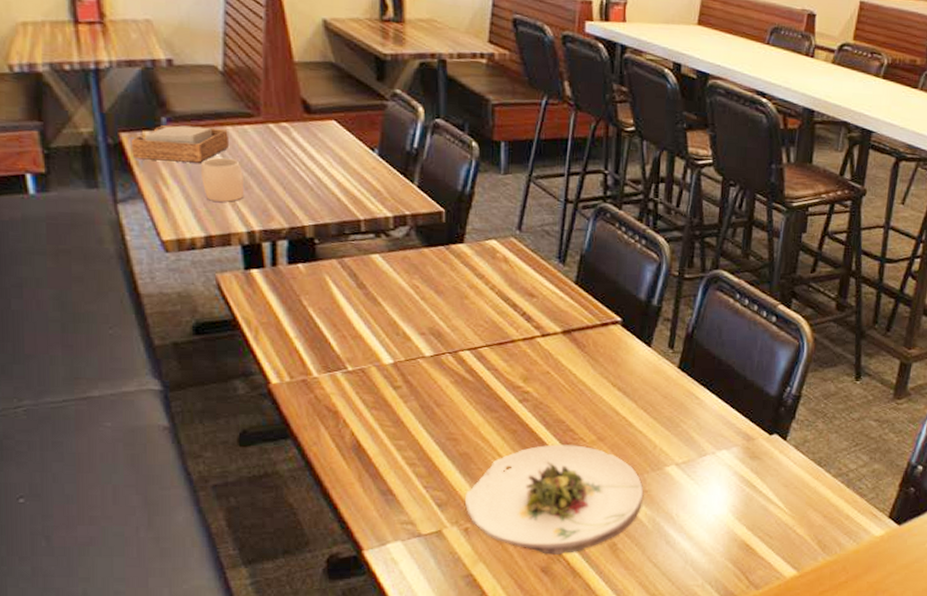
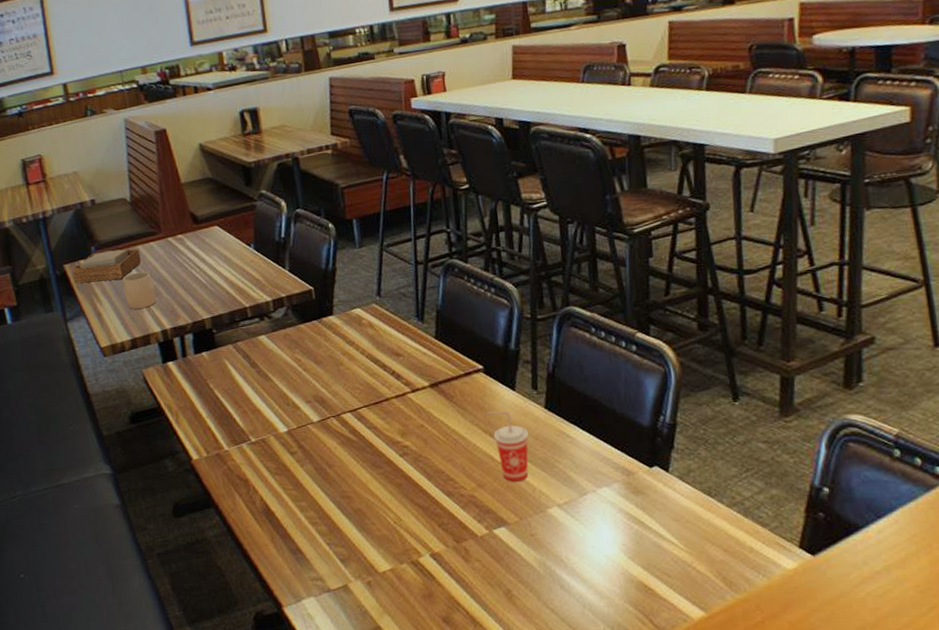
salad plate: present [464,444,644,555] -> none [364,493,531,604]
beverage cup: none [617,365,658,438] -> present [486,411,529,482]

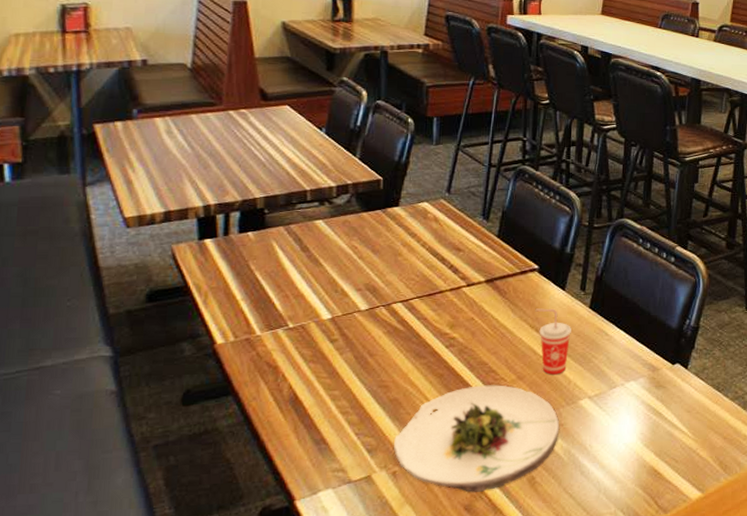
napkin holder: present [71,248,142,284] -> none [103,115,193,147]
mug: present [123,271,156,309] -> none [165,142,204,180]
salad plate: none [364,493,531,604] -> present [393,385,560,492]

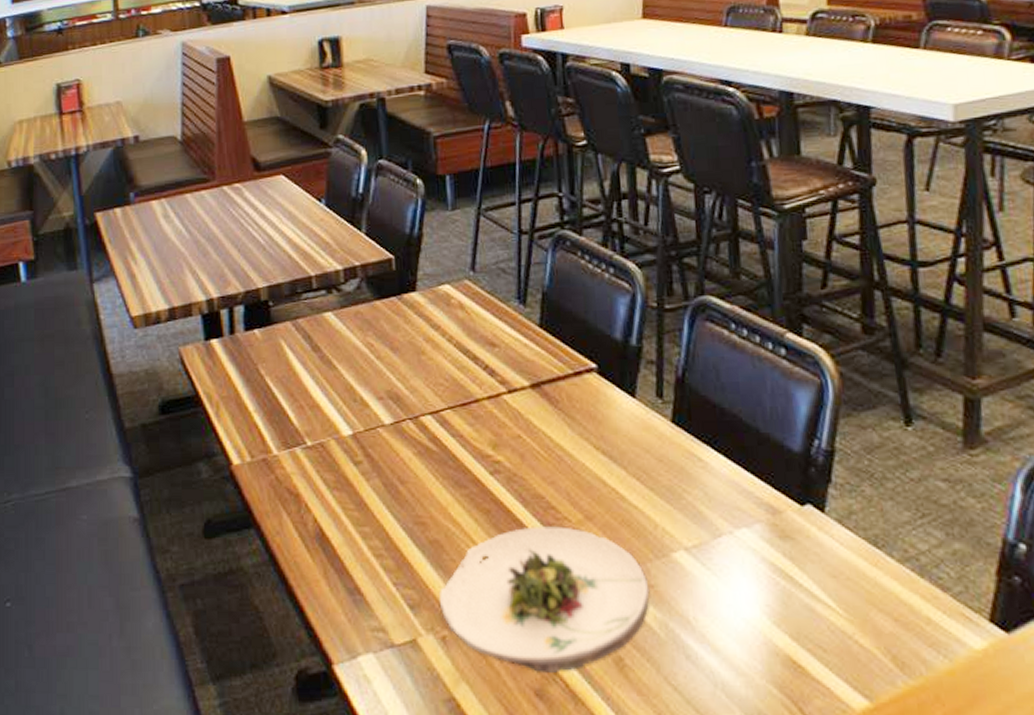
beverage cup: present [535,308,571,375] -> none [598,422,651,515]

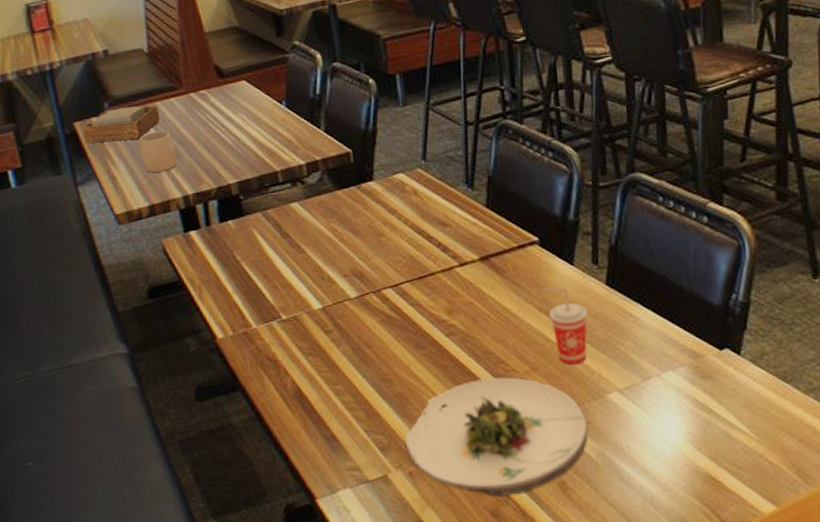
napkin holder: none [104,197,189,237] -> present [82,105,160,144]
mug: none [164,225,203,272] -> present [139,130,177,173]
beverage cup: none [598,422,651,515] -> present [541,287,588,365]

